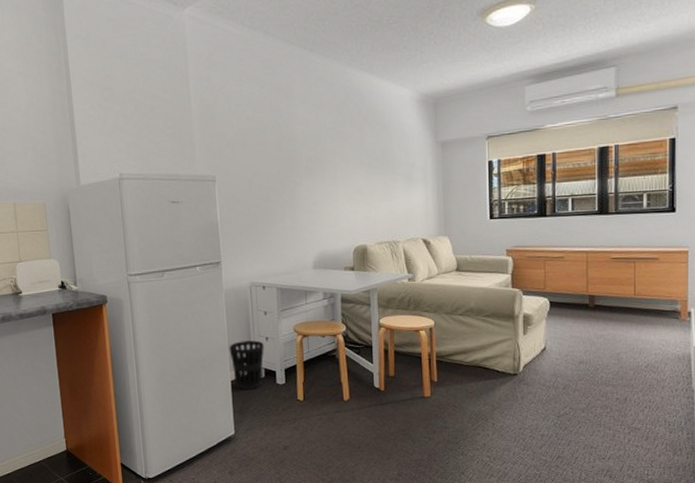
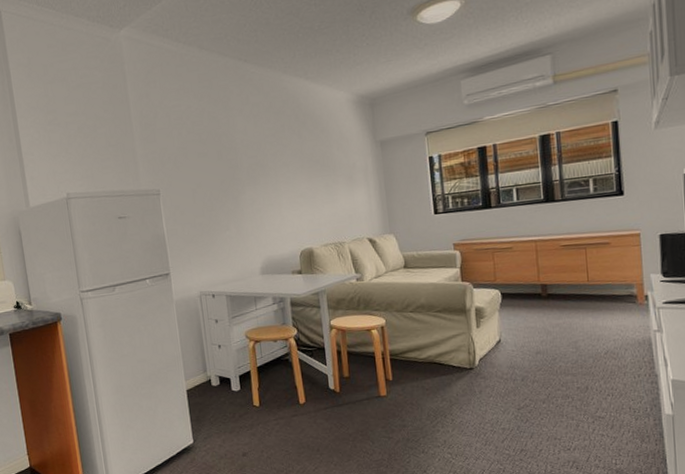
wastebasket: present [229,340,264,390] -> none [183,349,218,399]

